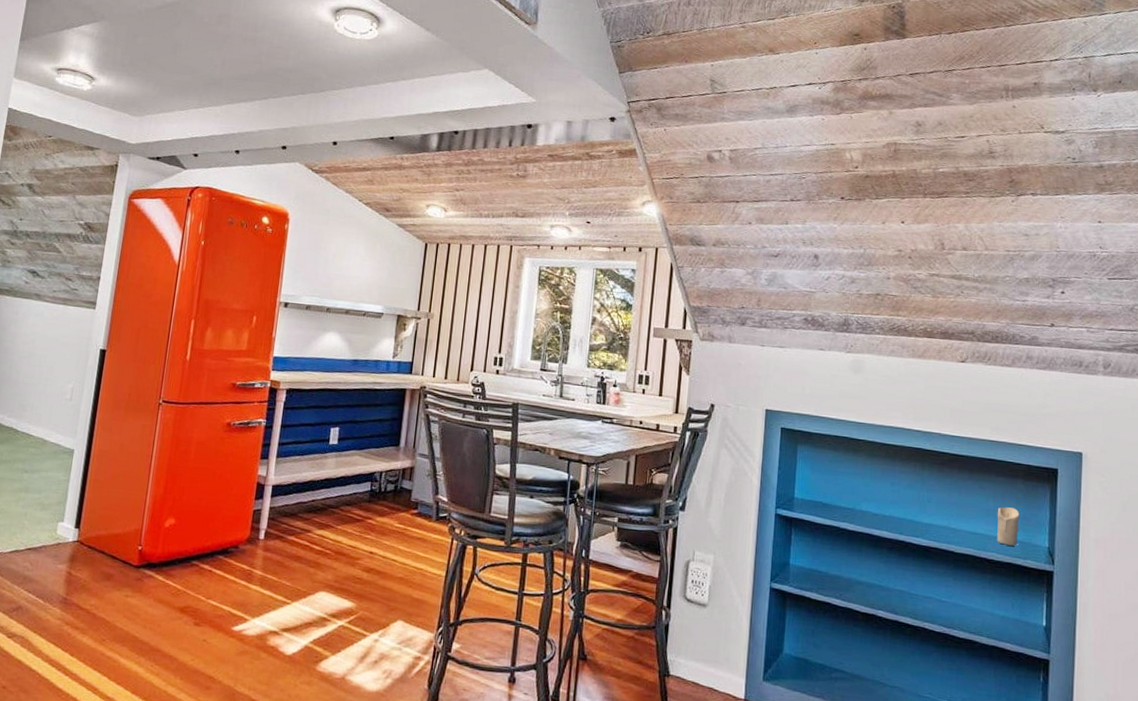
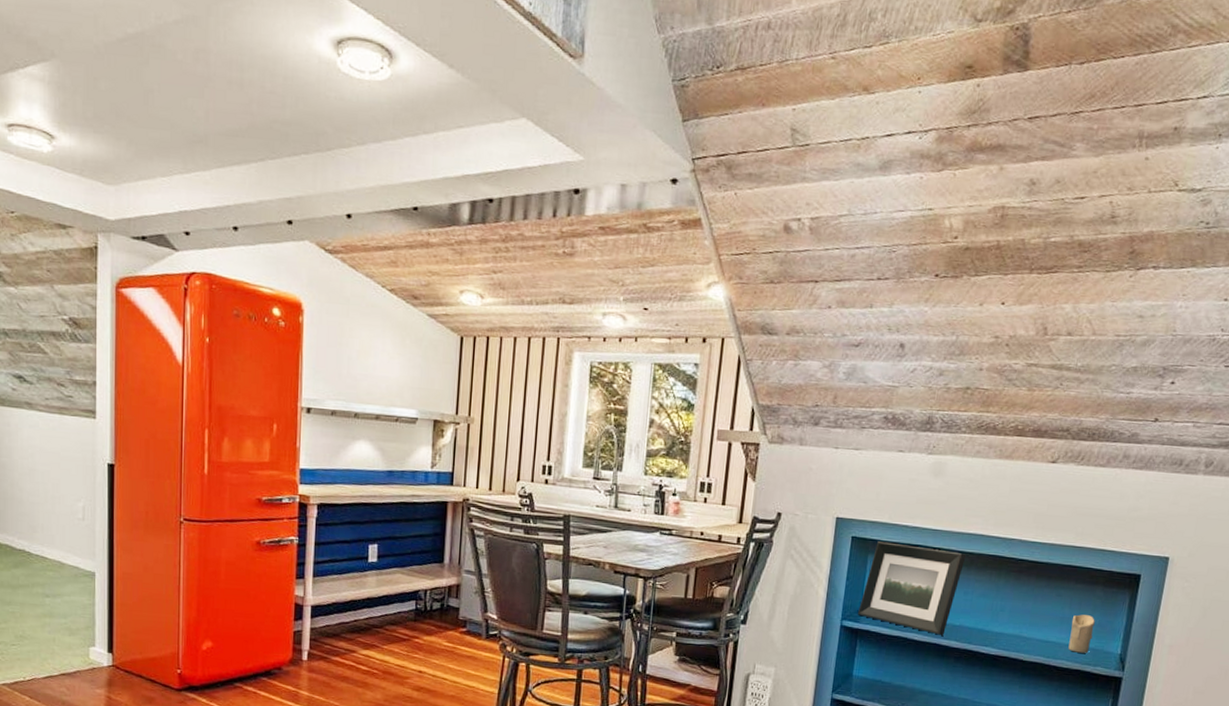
picture frame: none [791,433,889,526] -> present [858,541,965,636]

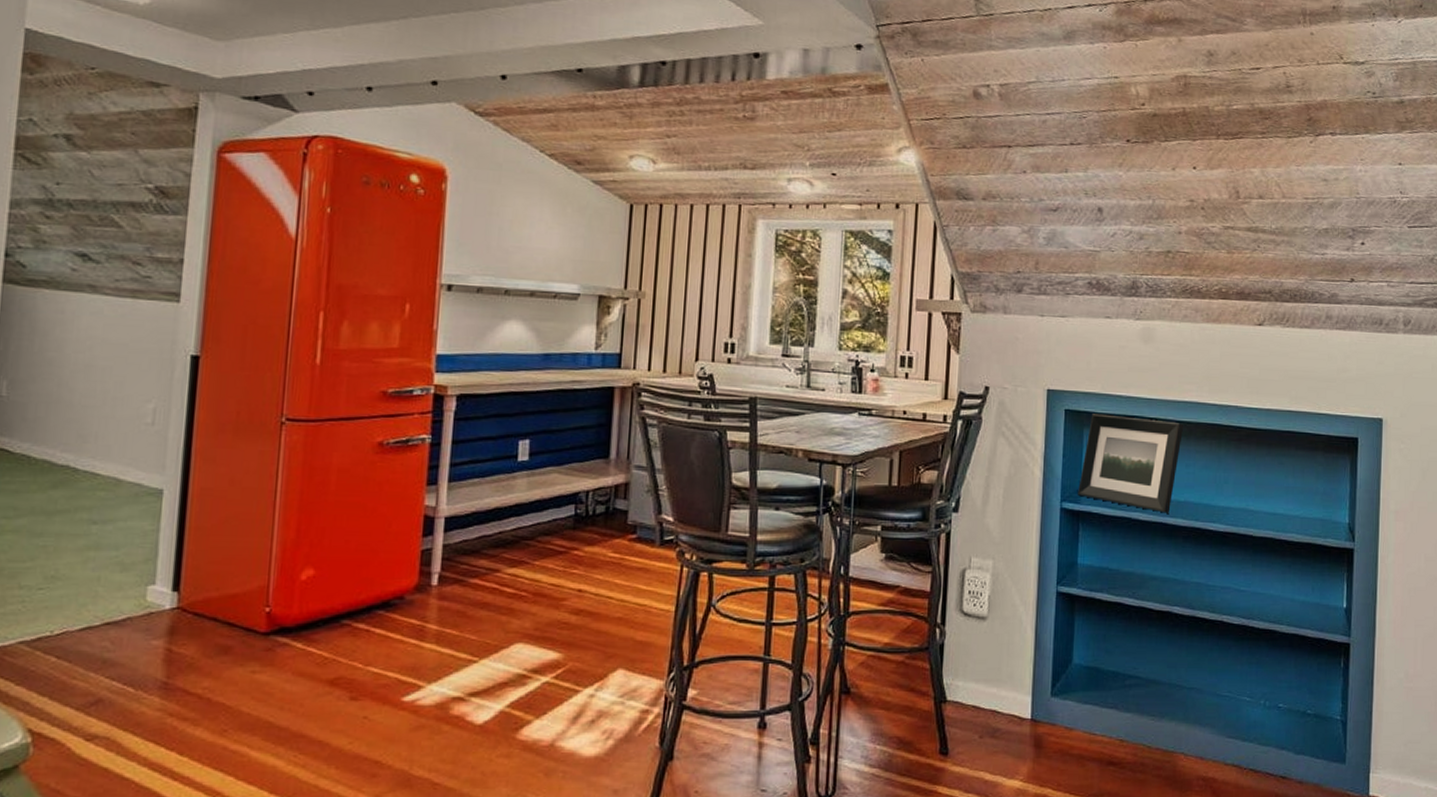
candle: present [1068,614,1095,653] -> none [1296,483,1320,524]

